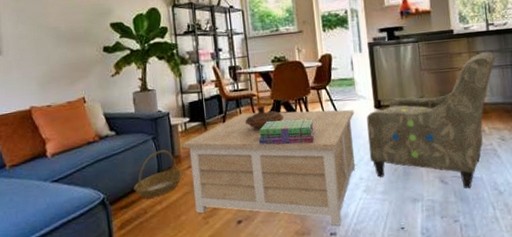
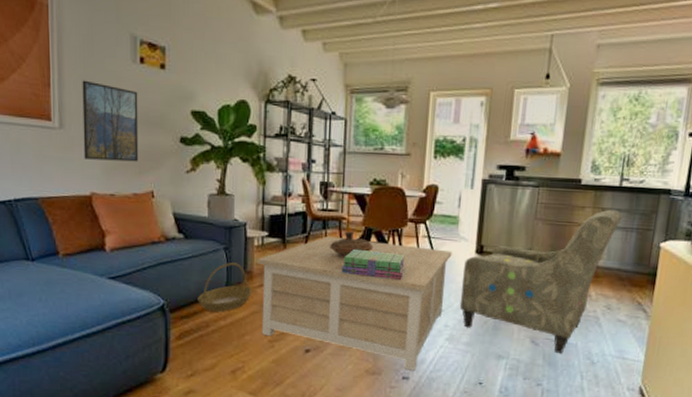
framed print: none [15,11,69,79] -> present [82,80,139,162]

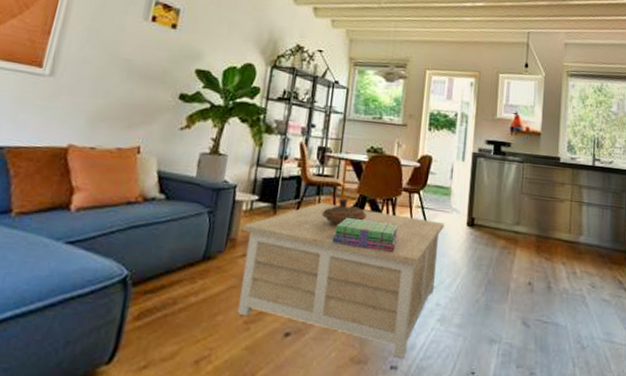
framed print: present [82,80,139,162] -> none [69,31,144,116]
basket: present [197,262,252,311] -> none [168,228,233,285]
armchair: present [459,209,623,354] -> none [451,187,598,338]

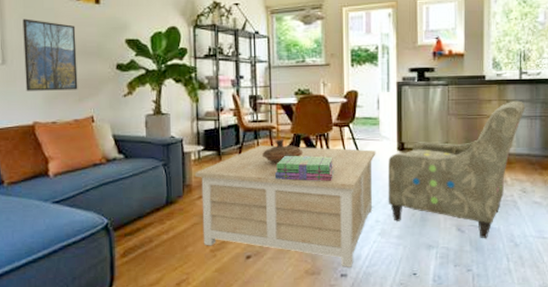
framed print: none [69,31,144,116] -> present [22,19,78,91]
armchair: none [451,187,598,338] -> present [387,100,526,239]

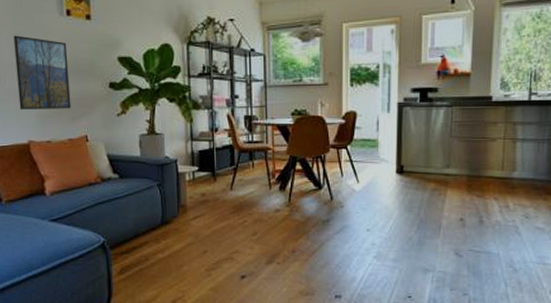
coffee table: present [195,145,376,267] -> none [189,167,374,289]
decorative bowl: present [261,139,303,164] -> none [256,160,299,185]
stack of books: present [274,155,335,181] -> none [269,177,331,203]
armchair: present [387,100,526,239] -> none [384,123,534,264]

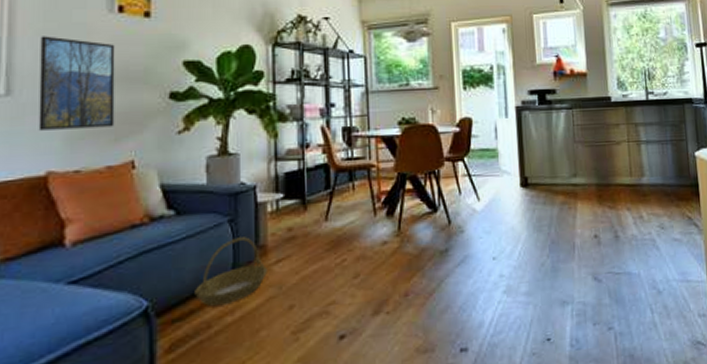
basket: none [136,198,187,245] -> present [195,237,267,306]

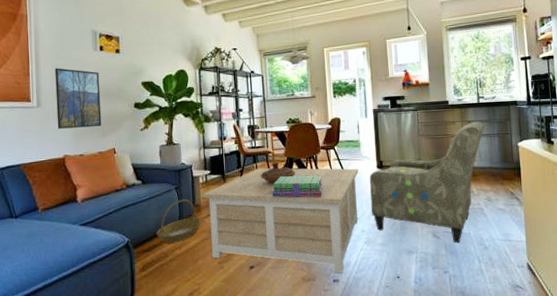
coffee table: none [271,187,496,339] -> present [203,168,359,273]
decorative bowl: none [358,179,410,211] -> present [260,162,296,184]
stack of books: none [374,198,448,232] -> present [272,175,324,198]
armchair: none [510,123,656,288] -> present [369,121,485,244]

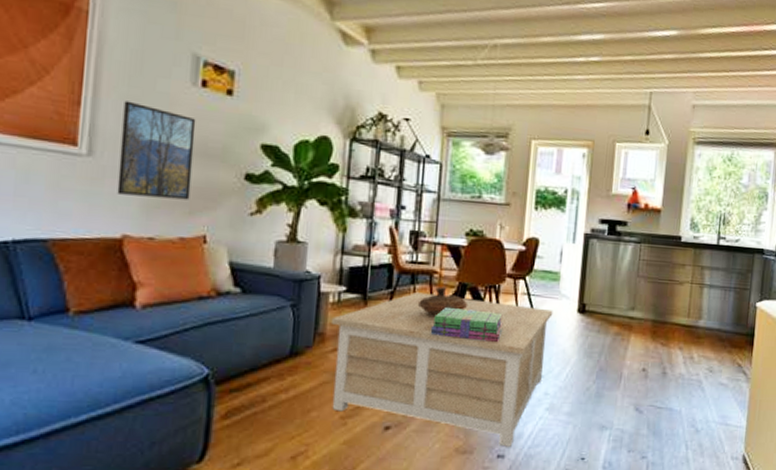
basket: present [156,199,201,243] -> none [253,322,323,382]
armchair: present [369,121,485,244] -> none [560,267,721,422]

